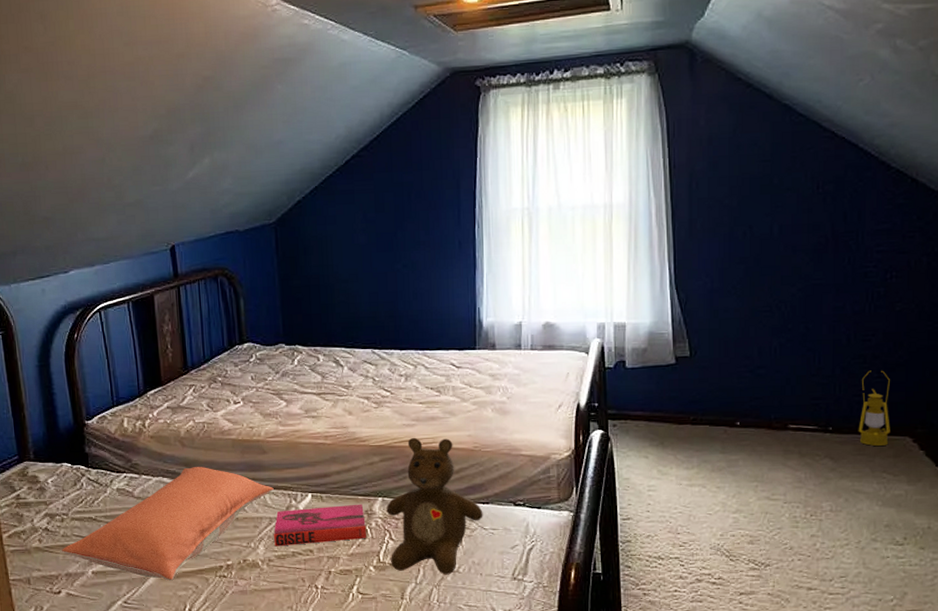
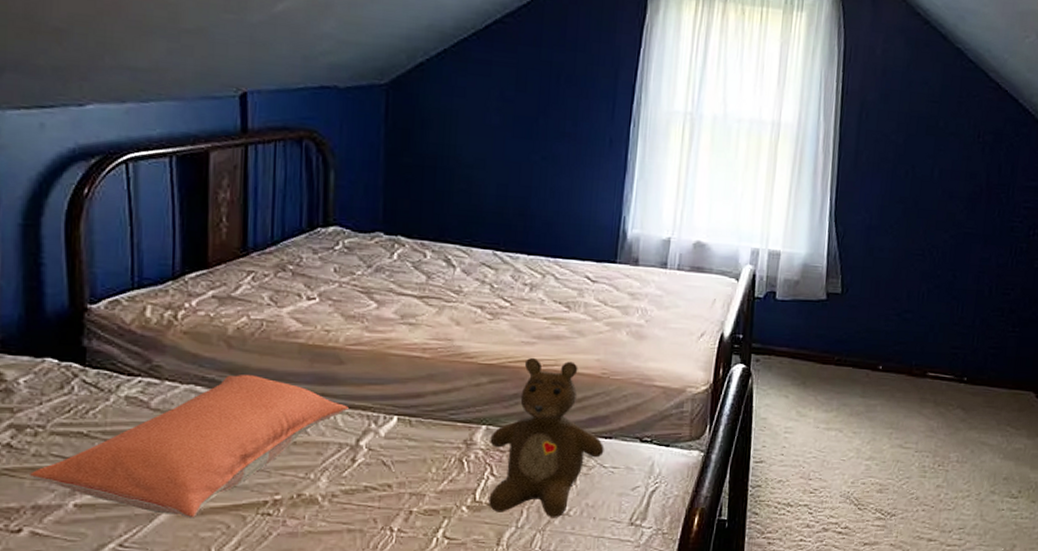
hardback book: present [274,504,366,547] -> none [342,431,463,479]
lantern: present [858,370,890,446] -> none [989,324,1022,399]

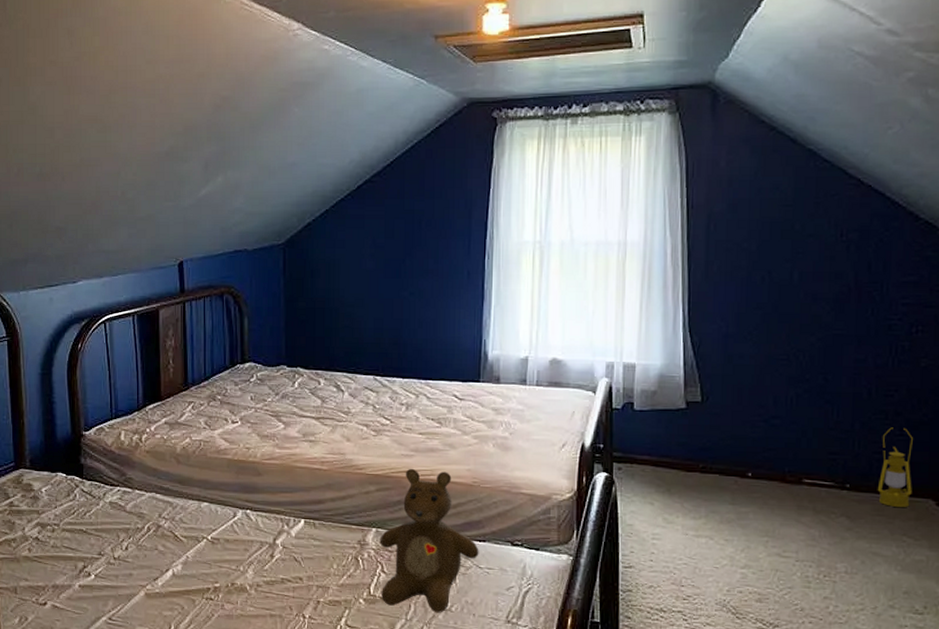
pillow: present [30,375,349,519] -> none [51,485,266,600]
lantern: none [989,324,1022,399] -> present [877,427,913,507]

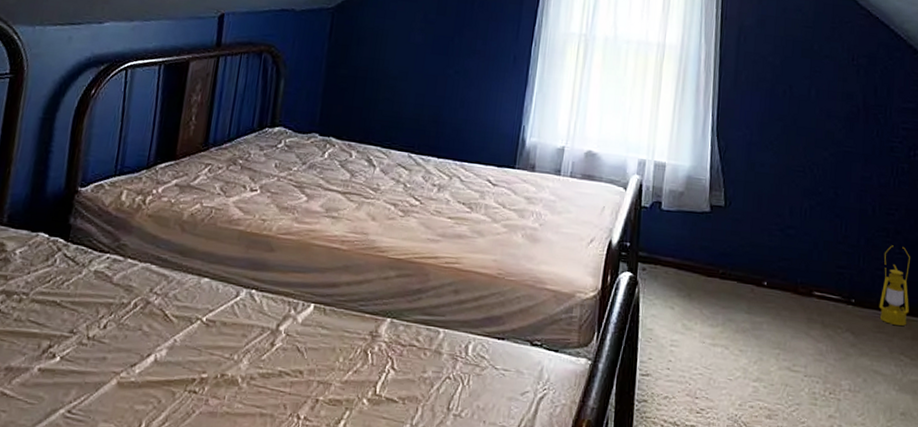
teddy bear: present [380,468,479,613] -> none [387,254,497,419]

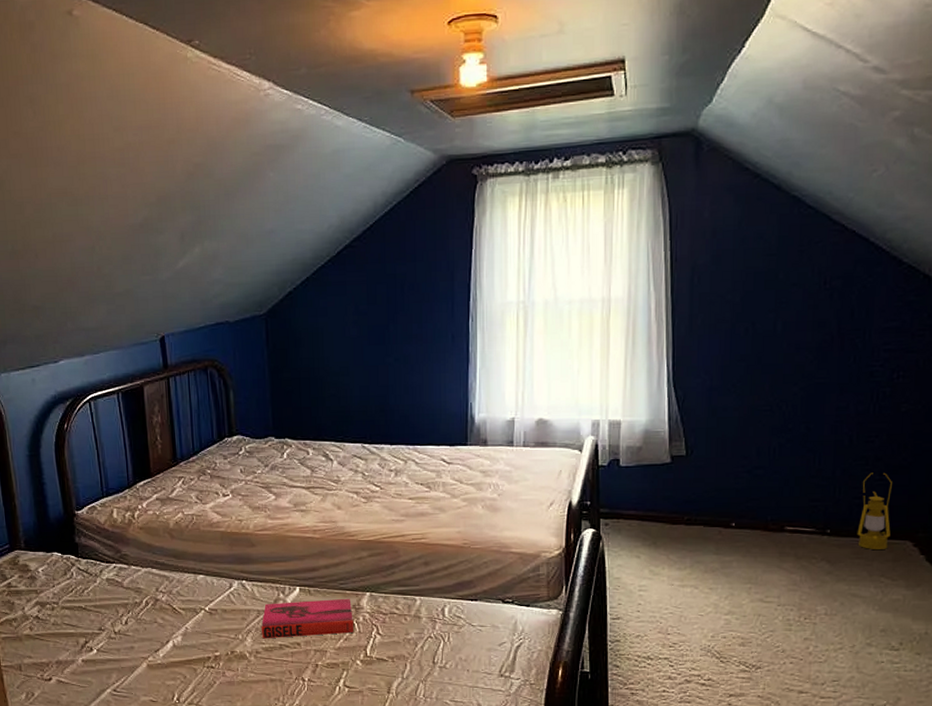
hardback book: none [261,320,369,365] -> present [261,598,354,639]

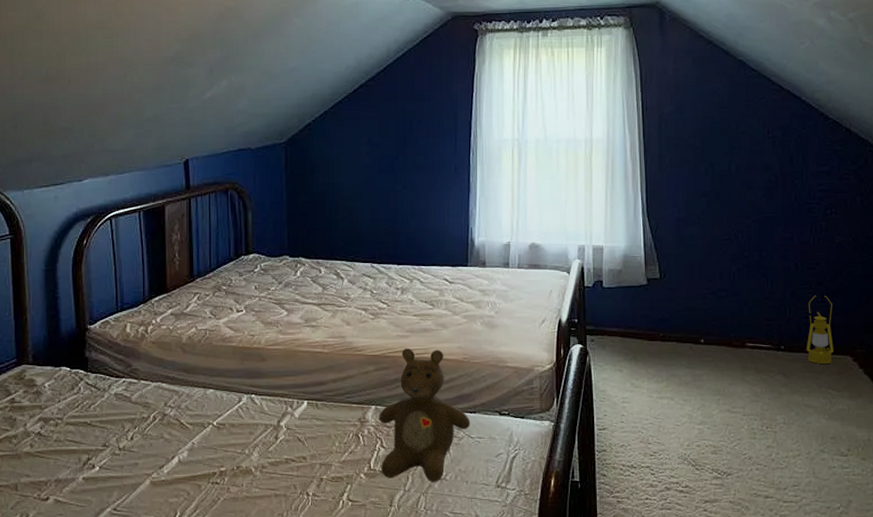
hardback book: present [261,598,354,639] -> none [269,412,358,453]
teddy bear: none [374,533,471,670] -> present [379,348,470,482]

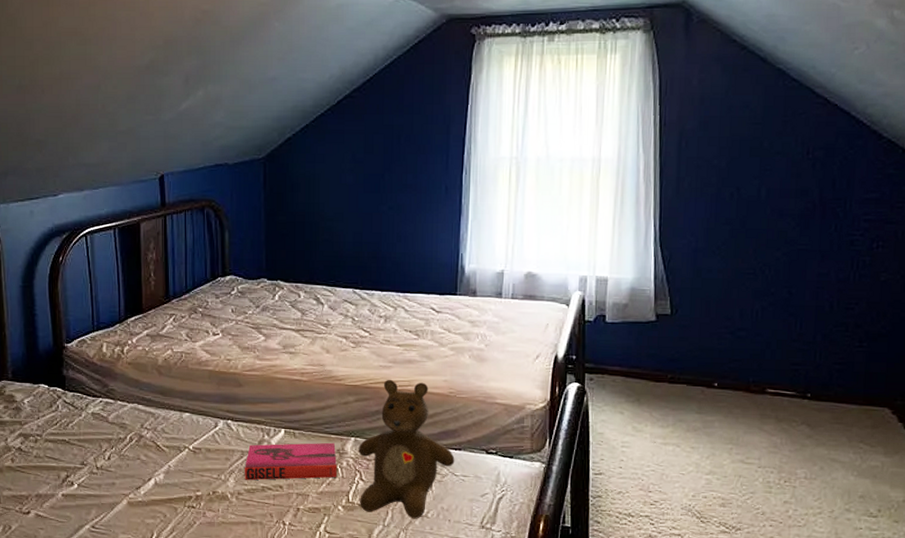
hardback book: none [269,412,358,453] -> present [245,442,337,481]
lantern: present [806,295,834,364] -> none [836,339,871,415]

